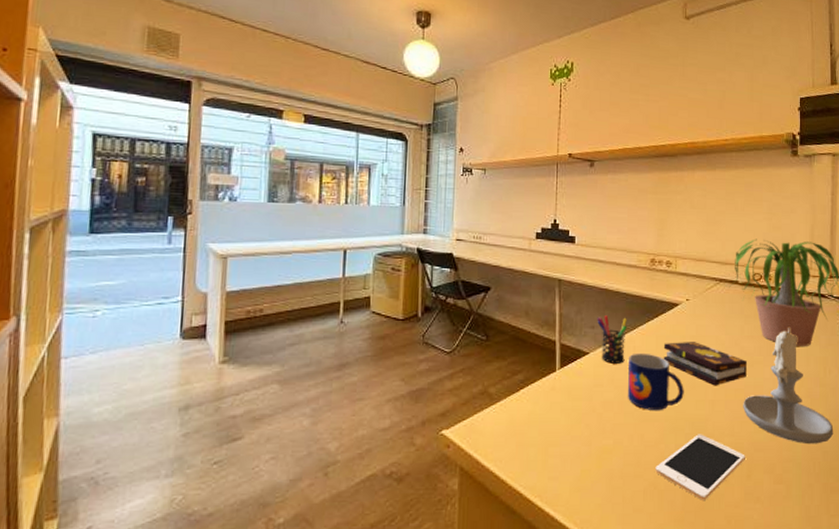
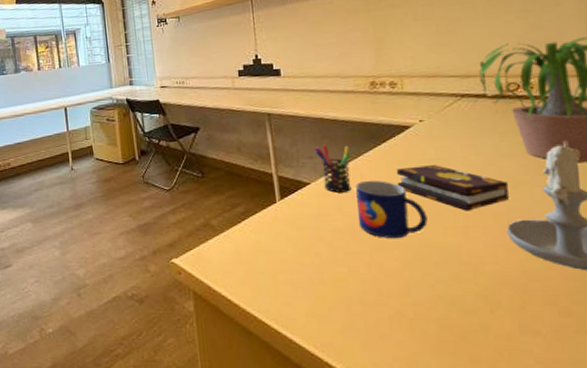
cell phone: present [655,434,745,500] -> none [400,262,516,331]

